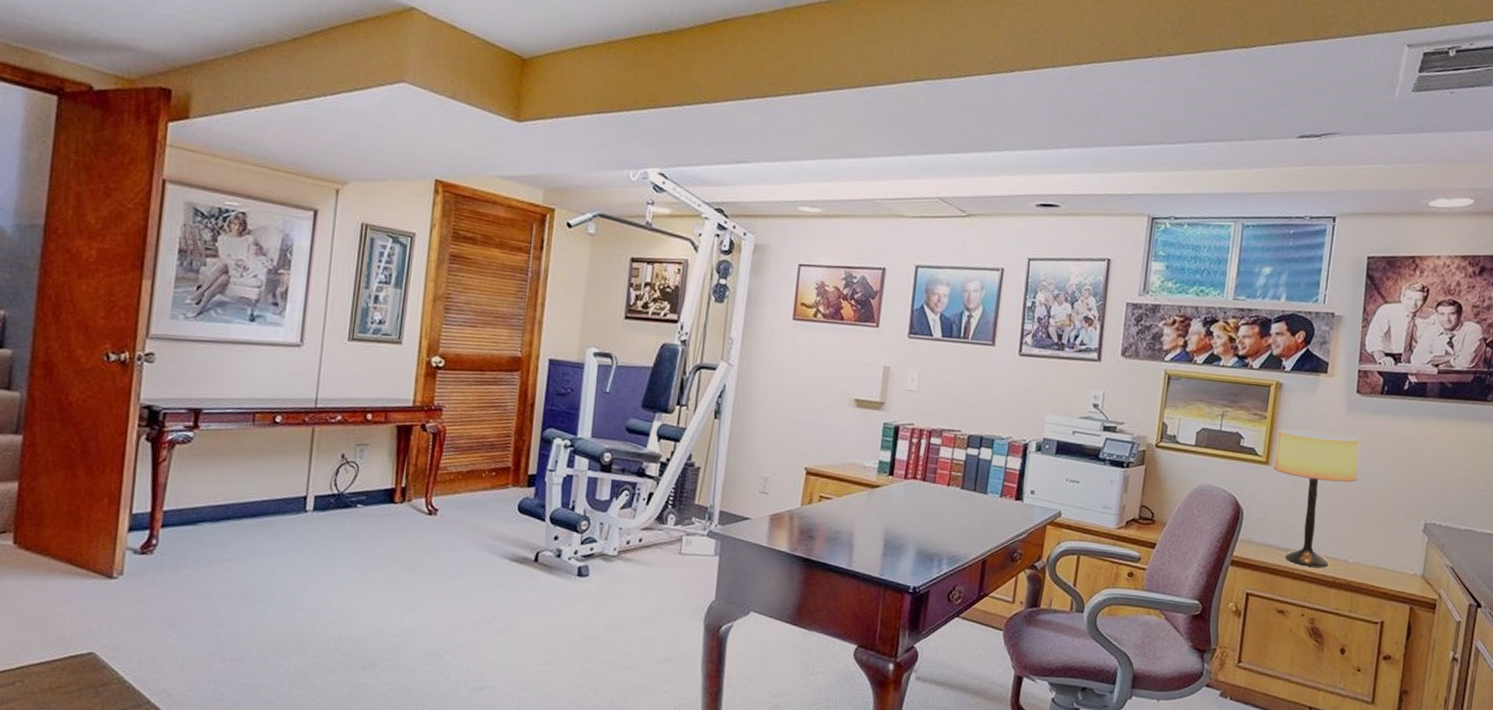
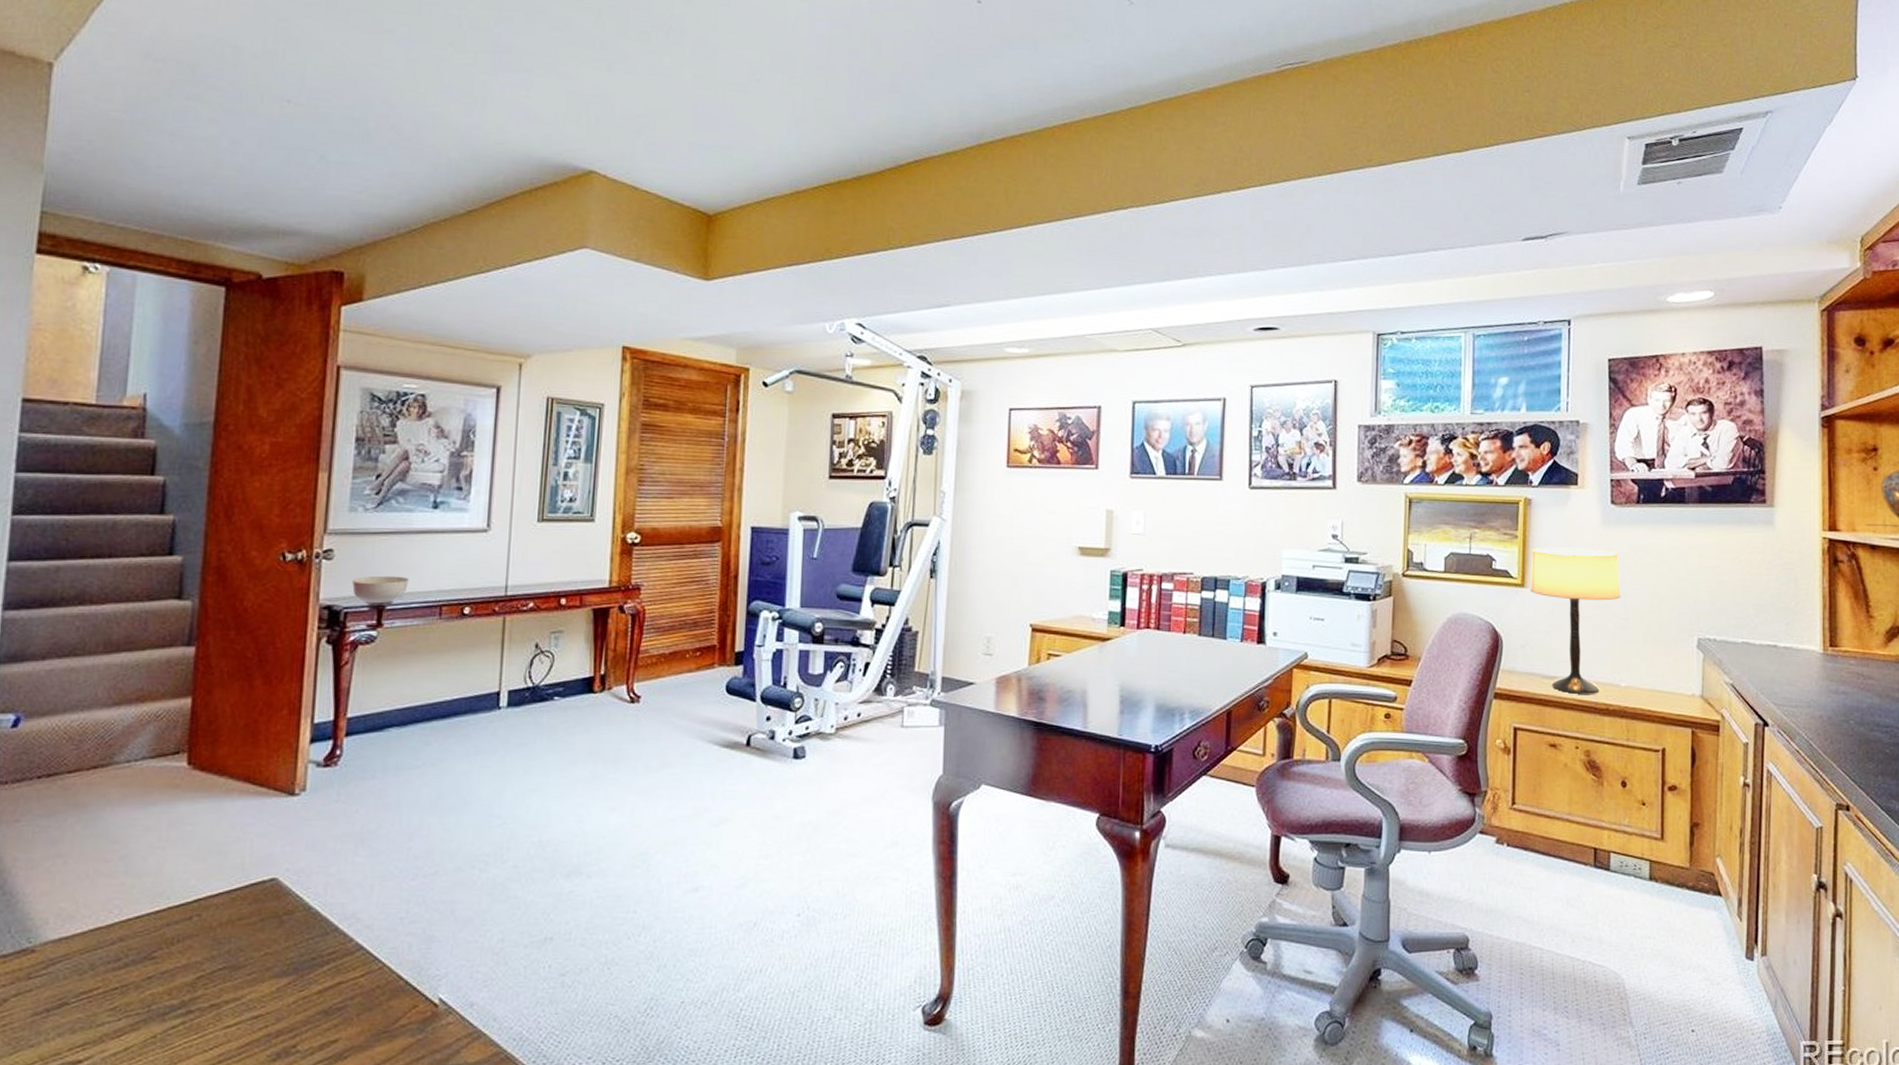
bowl: none [171,381,225,408] -> present [352,575,409,604]

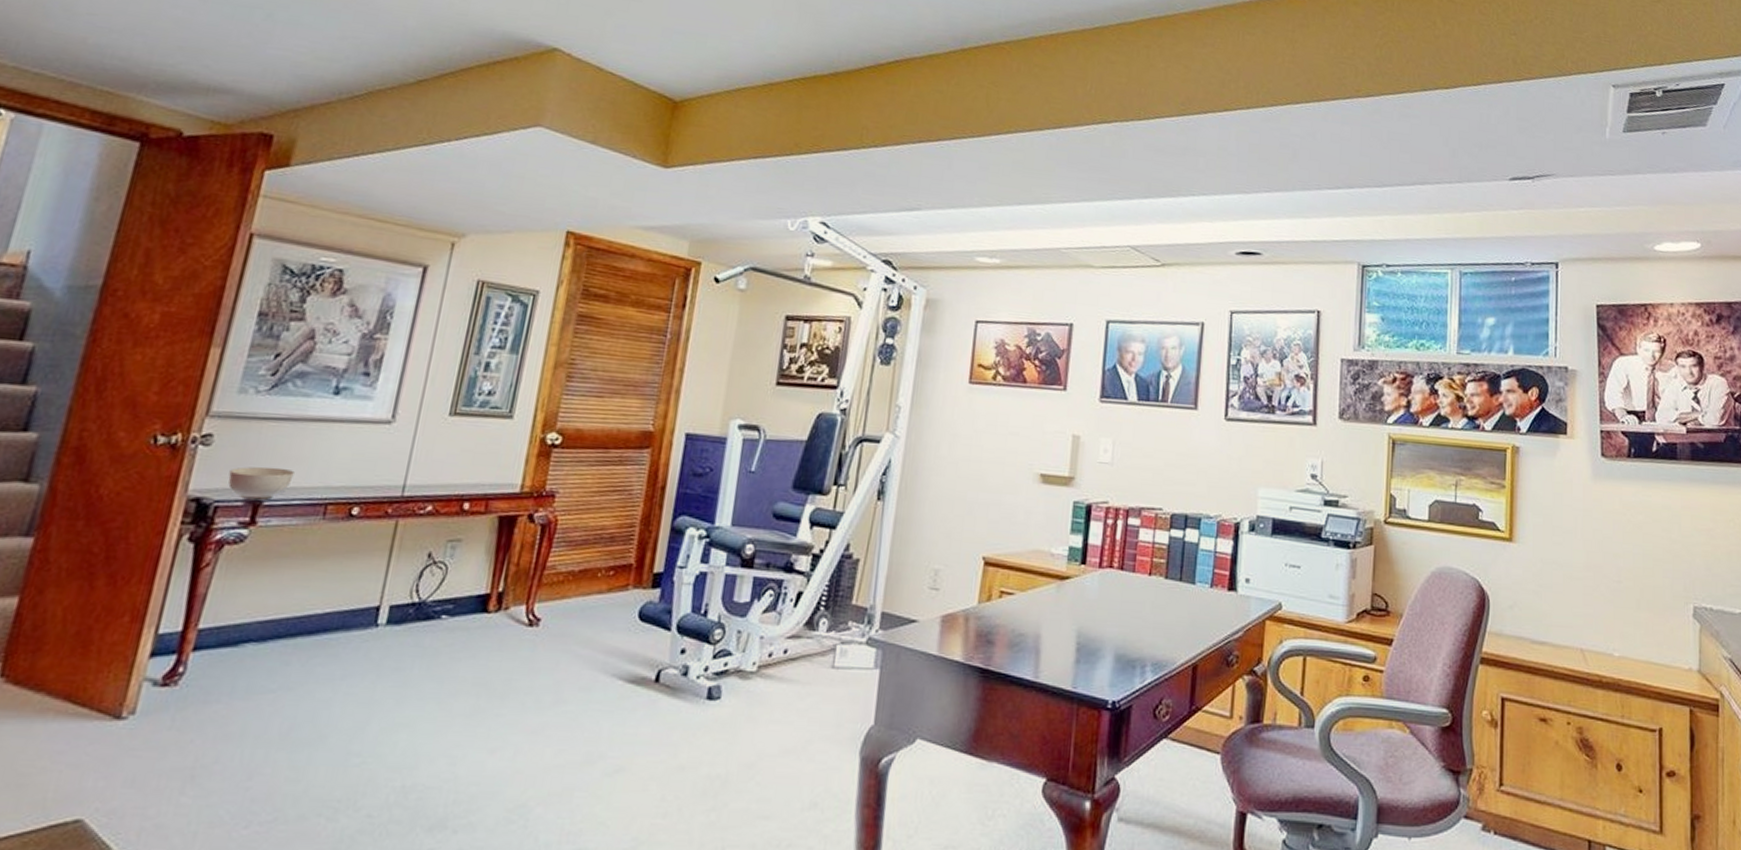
table lamp: present [1530,547,1621,694] -> none [1519,499,1613,664]

